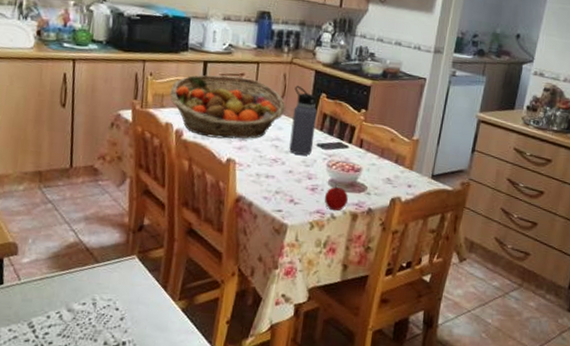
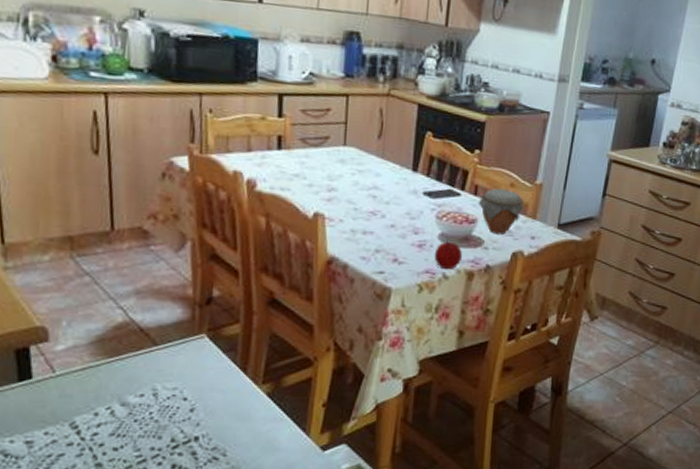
fruit basket: present [170,75,285,139] -> none [237,110,383,189]
water bottle: present [289,85,317,155] -> none [390,122,422,206]
jar: none [362,142,403,182] -> present [477,188,524,235]

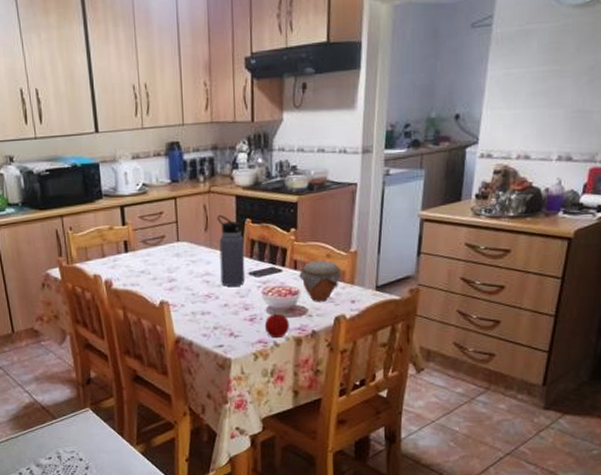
water bottle: none [390,122,422,206] -> present [217,214,245,287]

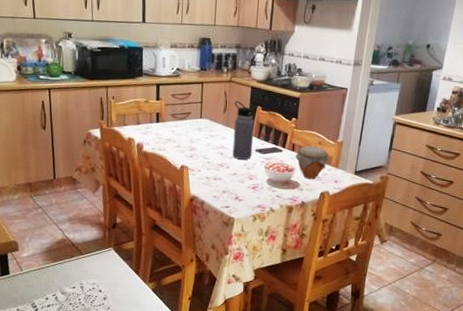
apple: present [264,312,289,339] -> none [264,183,284,205]

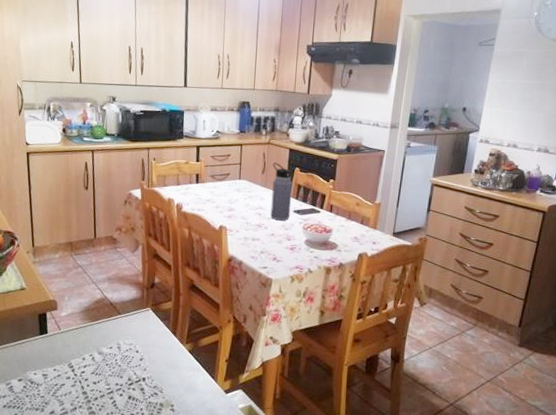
jar: present [295,145,329,179] -> none [332,206,367,241]

